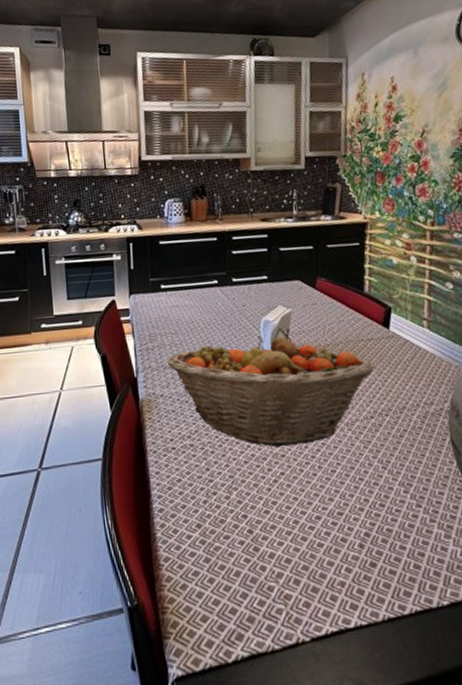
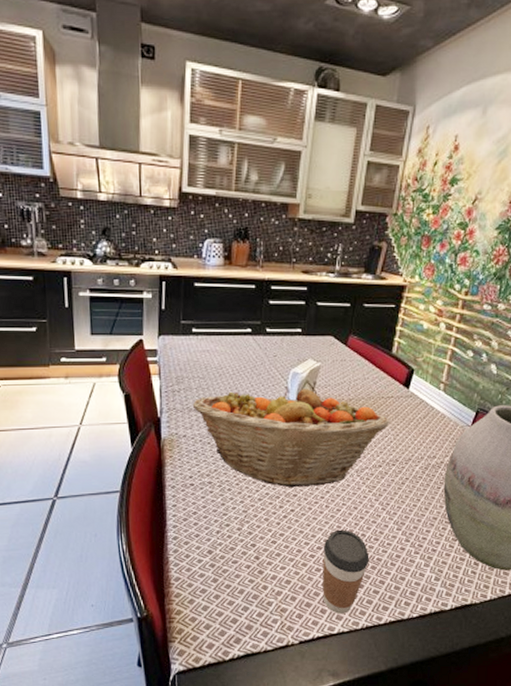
coffee cup: none [322,494,379,601] -> present [323,529,370,614]

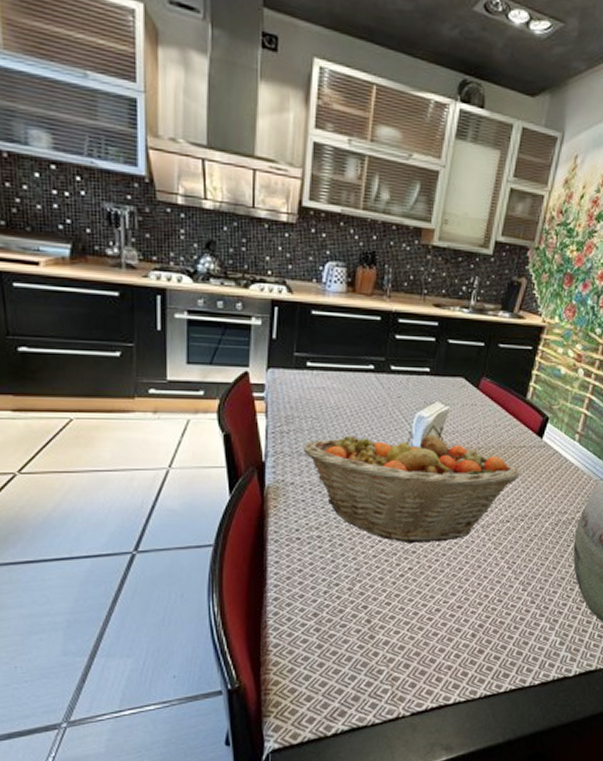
coffee cup: present [323,529,370,614] -> none [439,590,492,682]

